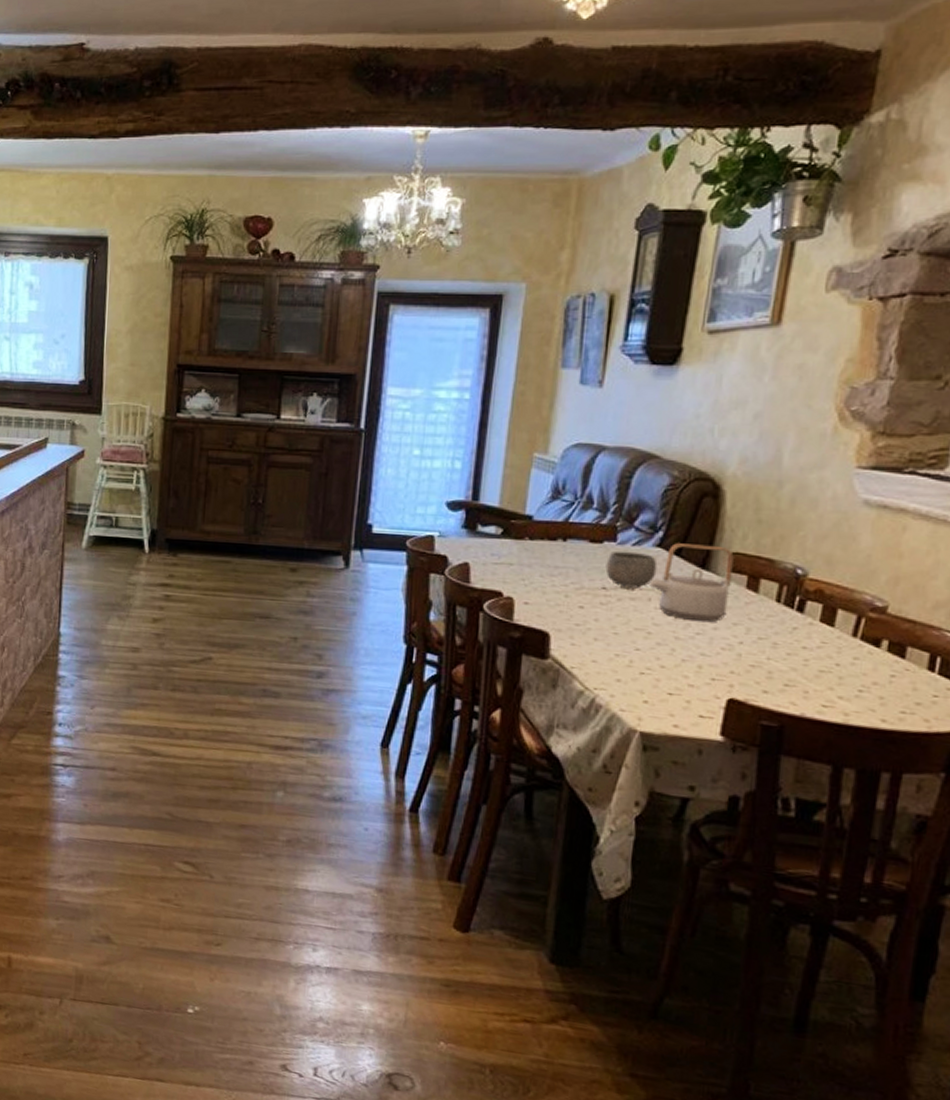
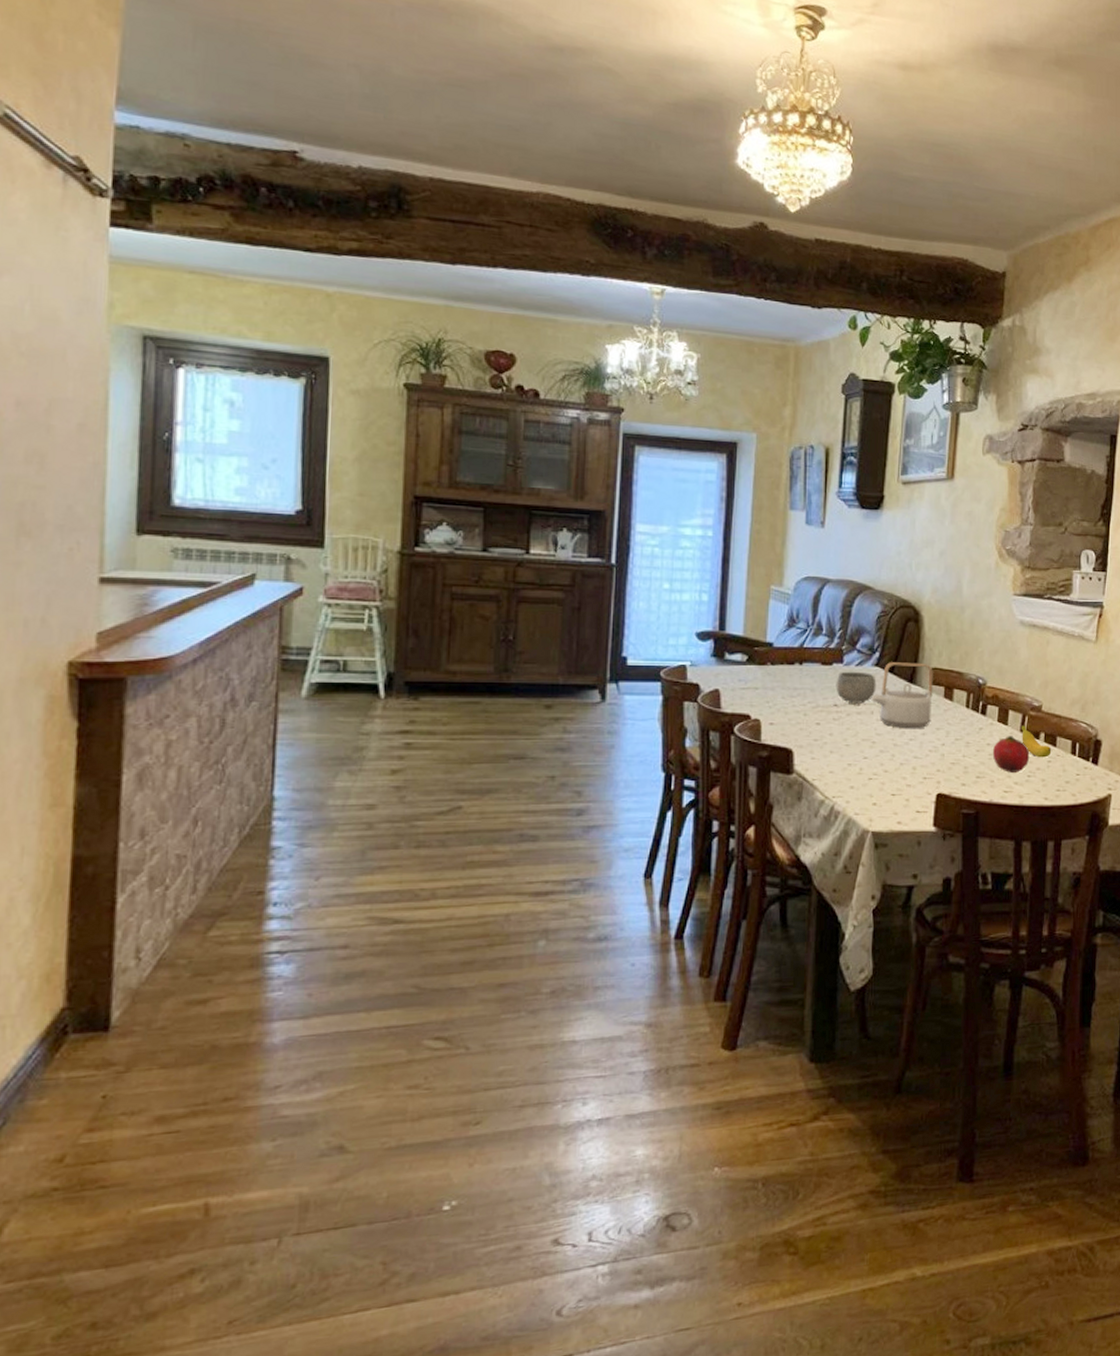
fruit: none [808,640,864,685] -> present [992,736,1030,773]
banana: none [853,629,898,671] -> present [1020,725,1052,758]

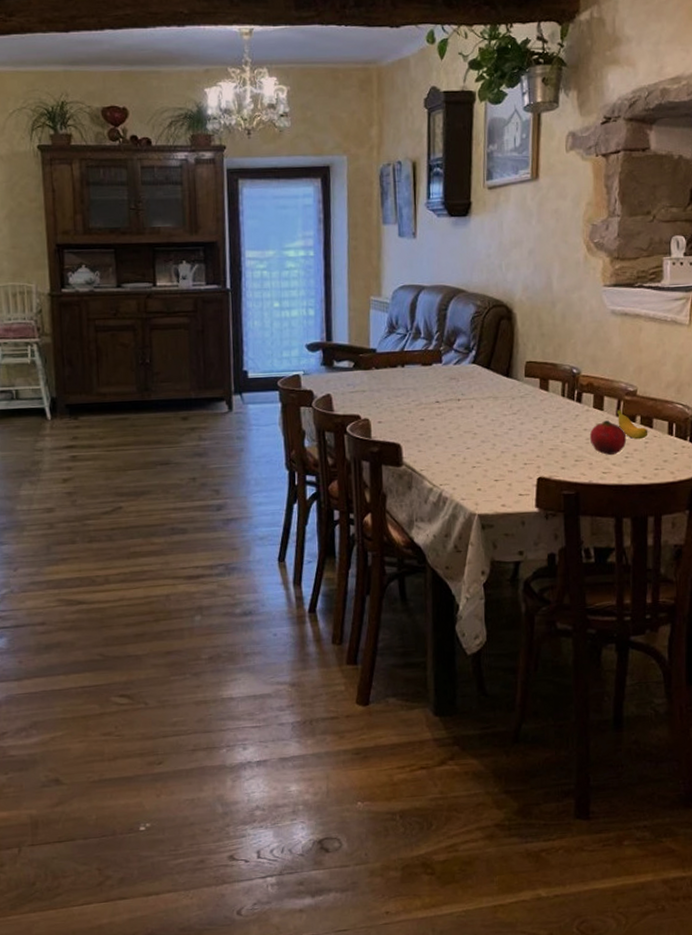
bowl: present [836,671,877,705] -> none [436,369,475,400]
teapot: present [871,662,933,729] -> none [470,358,529,420]

